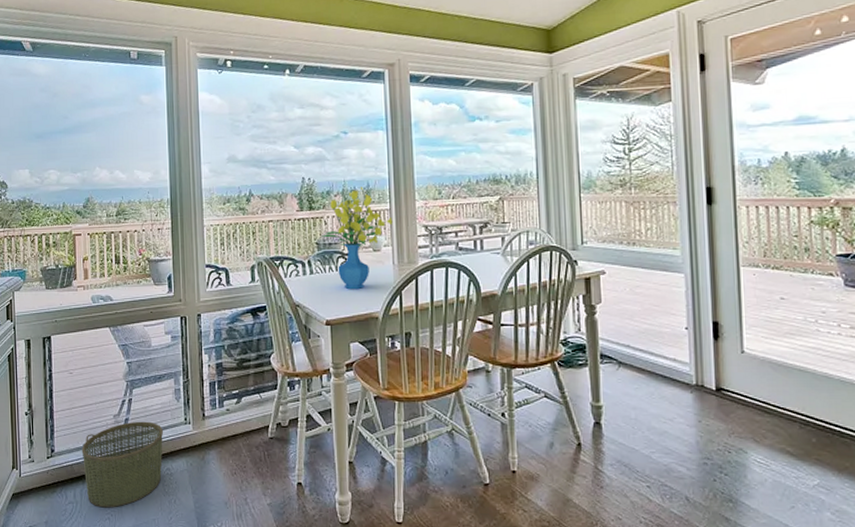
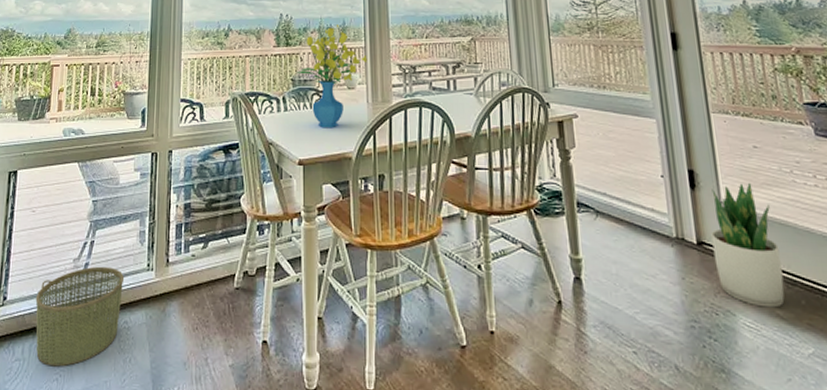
planter: none [730,332,797,446] -> present [711,182,785,308]

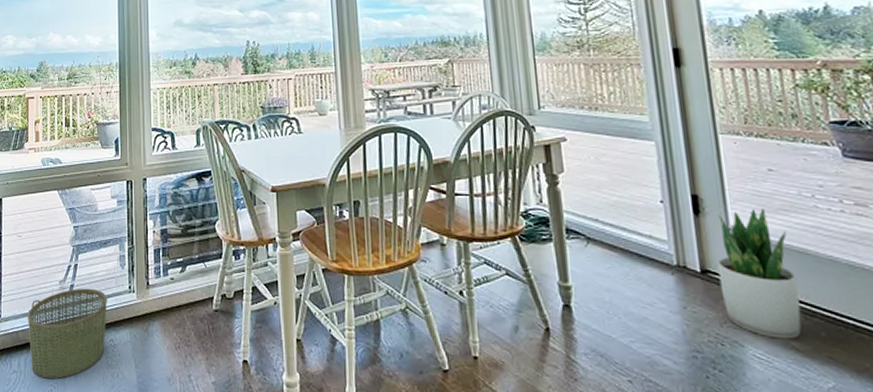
bouquet: present [297,24,367,127] -> none [266,50,338,154]

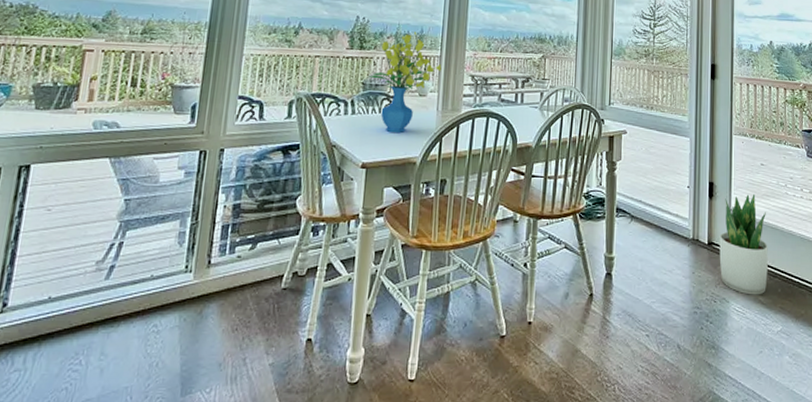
basket: present [27,288,108,380] -> none [42,269,157,375]
bouquet: none [266,50,338,154] -> present [368,32,442,132]

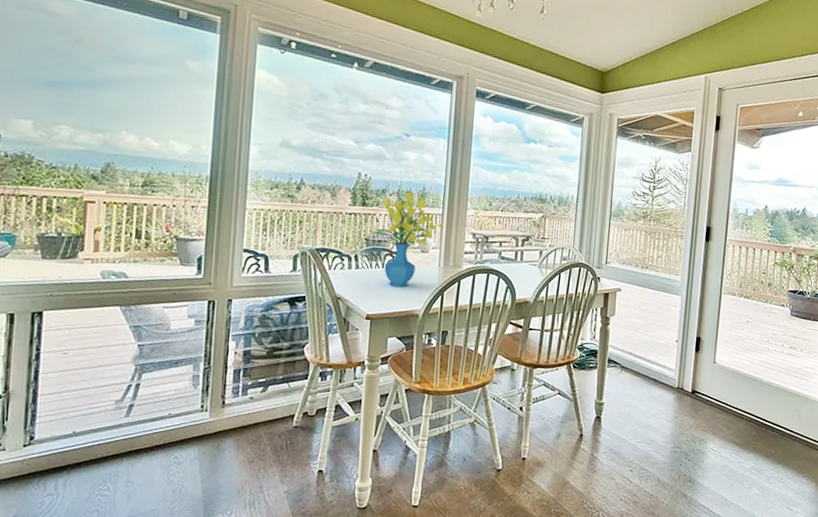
planter: present [719,193,768,295] -> none [701,348,747,437]

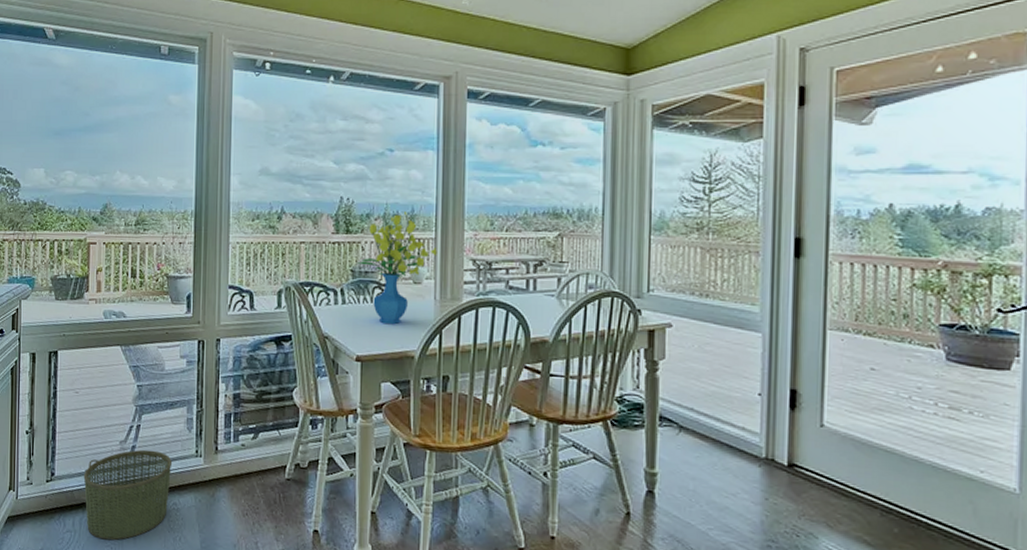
basket: none [70,407,175,499] -> present [83,449,173,541]

